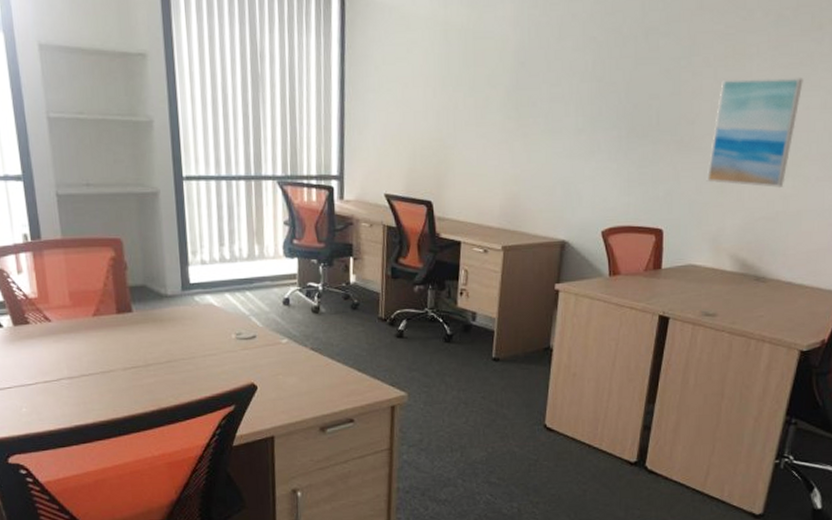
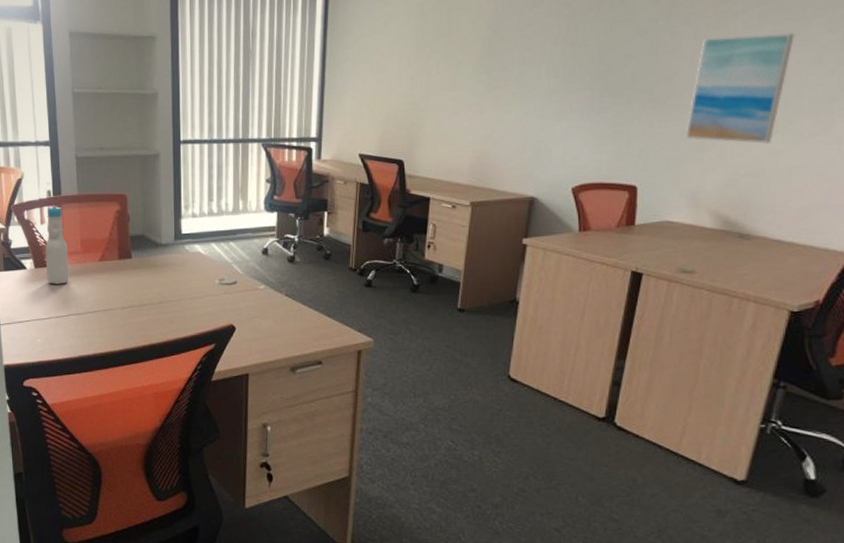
bottle: none [24,251,58,345] -> present [45,205,70,285]

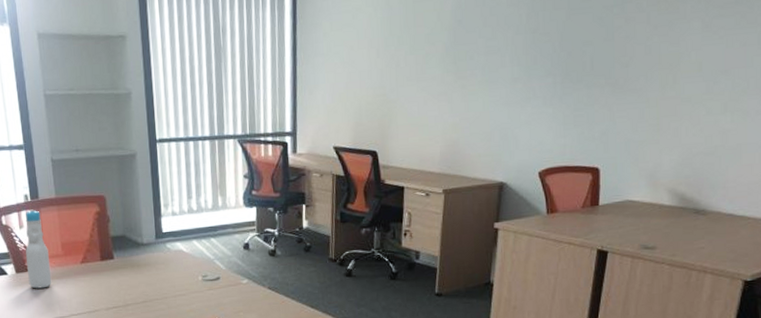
wall art: present [685,32,795,145] -> none [642,15,739,124]

